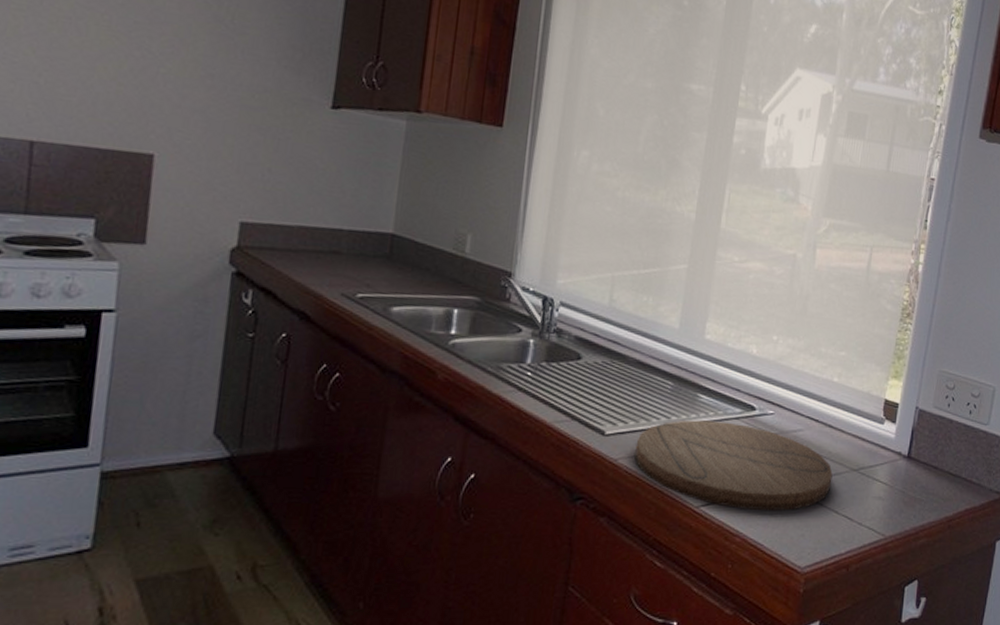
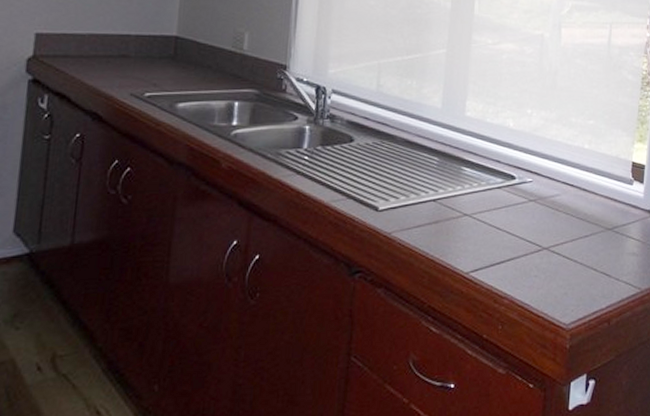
cutting board: present [634,420,833,512] -> none [407,191,589,273]

